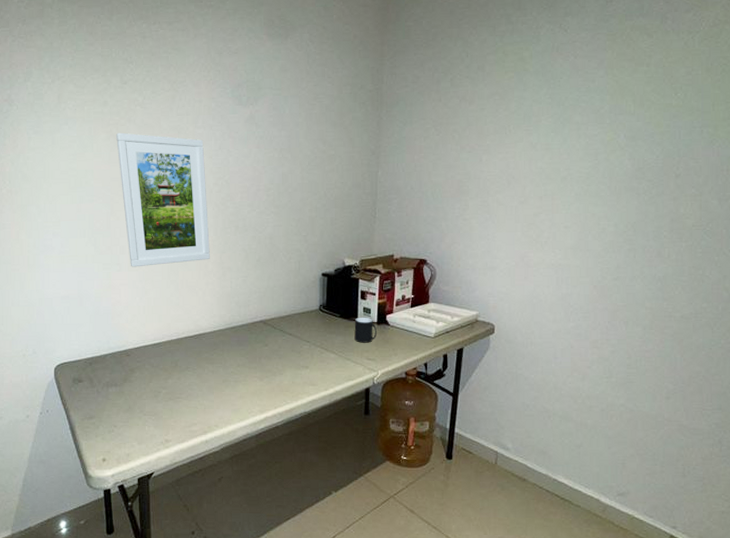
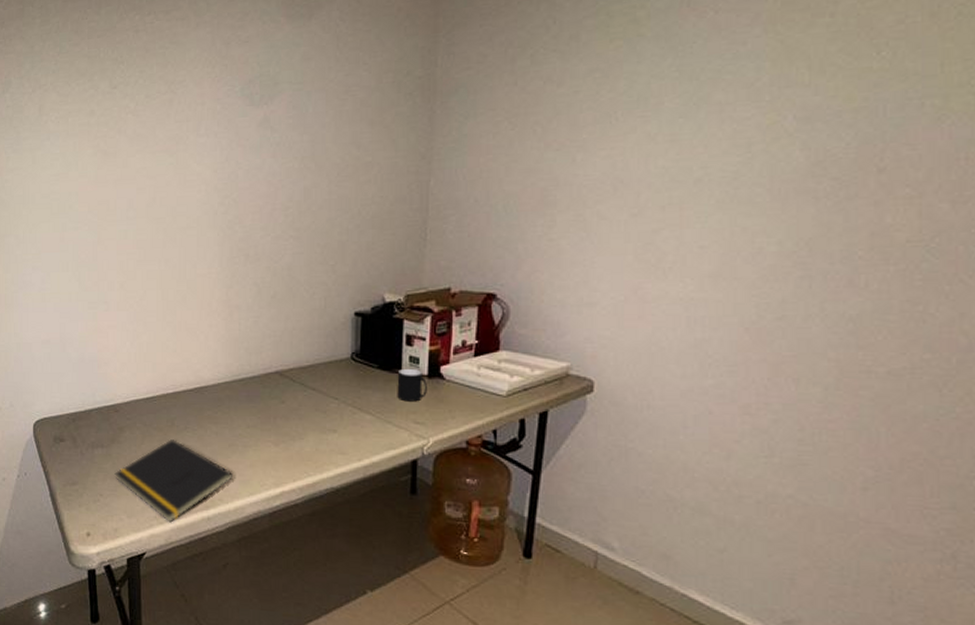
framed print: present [116,132,210,267] -> none [104,146,214,306]
notepad: none [127,378,226,447] -> present [115,439,232,523]

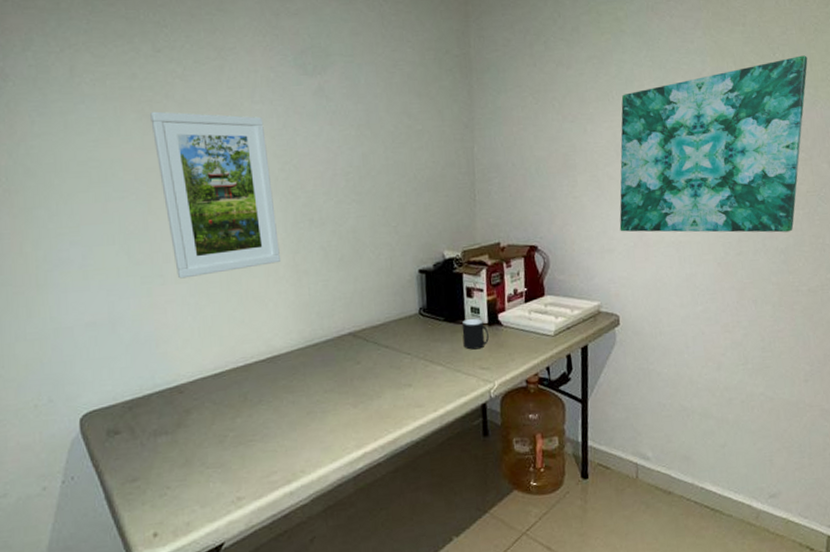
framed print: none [104,146,214,306] -> present [150,111,280,279]
notepad: present [115,439,232,523] -> none [183,415,313,505]
wall art: none [607,51,938,294] -> present [619,55,808,233]

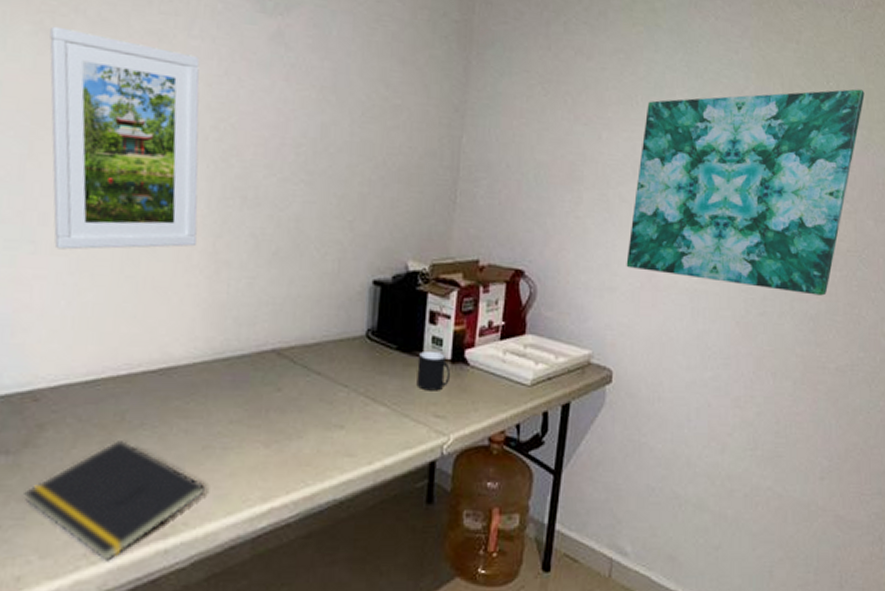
notepad: none [183,415,313,505] -> present [24,441,205,562]

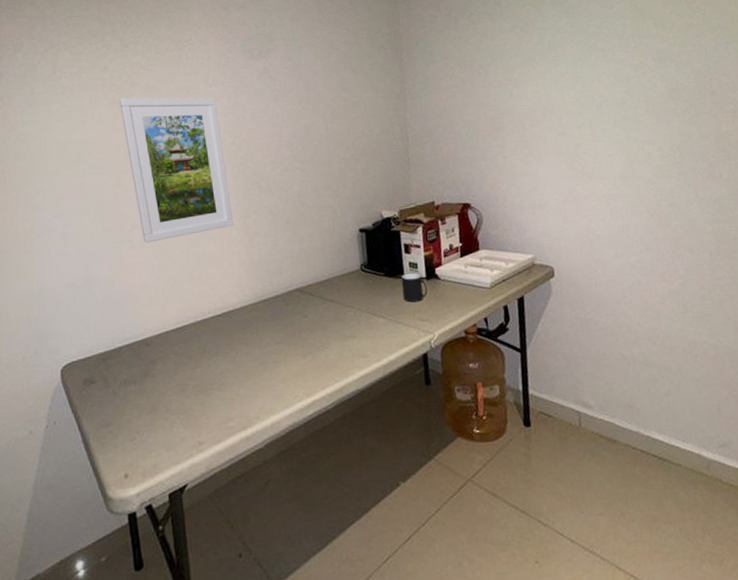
notepad: present [24,441,205,562] -> none [150,365,266,449]
wall art: present [626,89,865,296] -> none [545,12,730,188]

